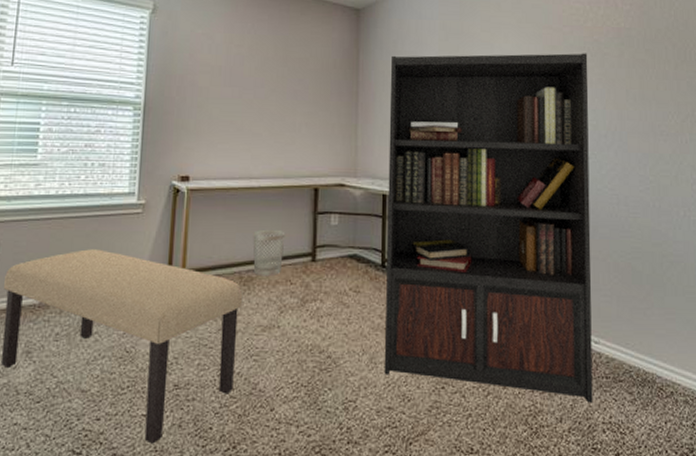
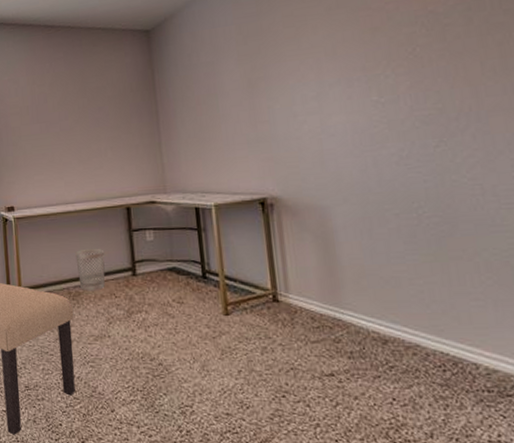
bookcase: present [384,53,600,403] -> none [188,28,475,419]

